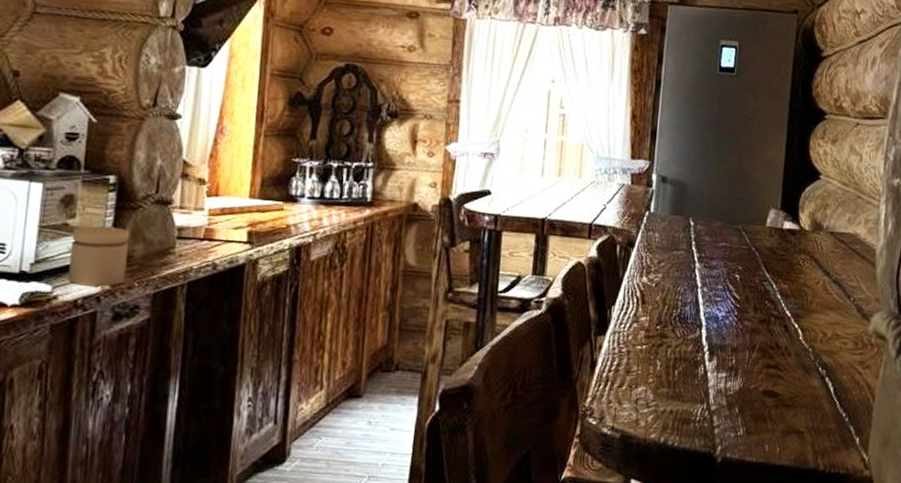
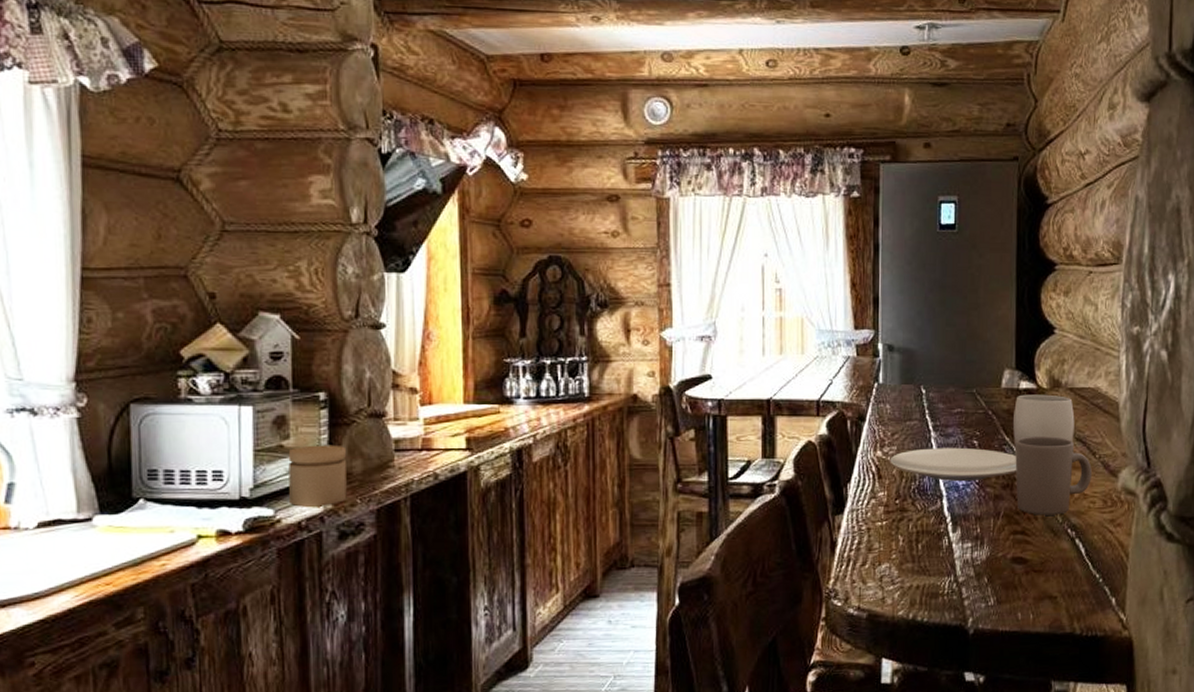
plate: none [654,278,775,314] -> present [890,447,1017,482]
mug: none [772,274,846,353] -> present [1014,435,1092,516]
mug: none [773,234,834,284] -> present [1012,394,1075,446]

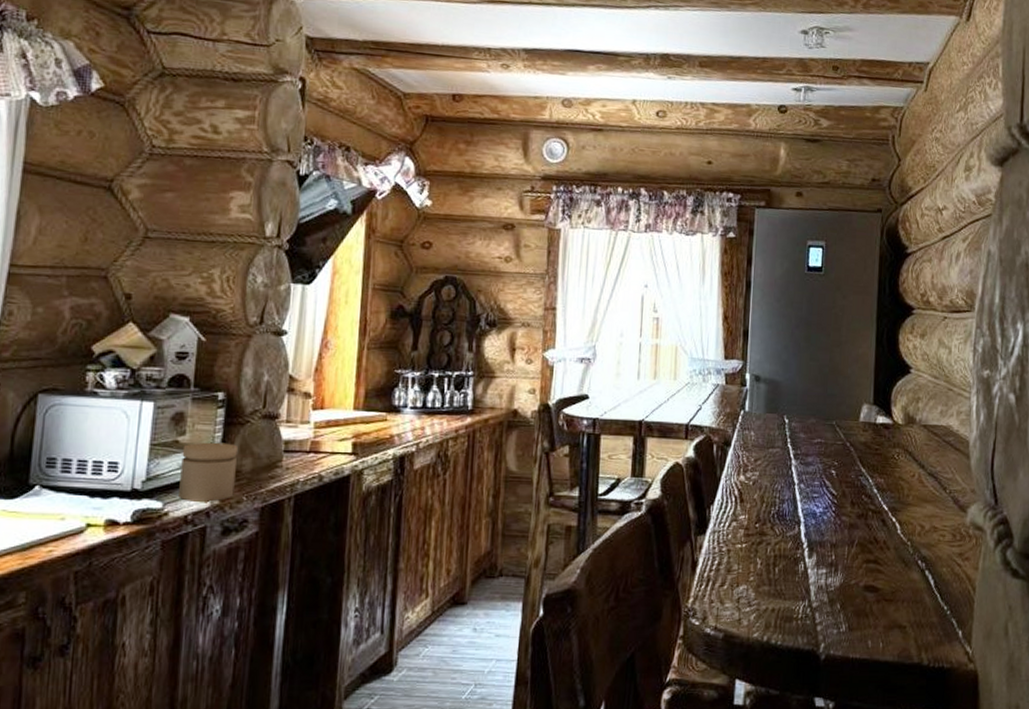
plate: present [890,447,1017,482] -> none [752,475,872,510]
mug: present [1012,394,1075,446] -> none [869,429,928,478]
mug: present [1014,435,1092,516] -> none [869,468,942,546]

